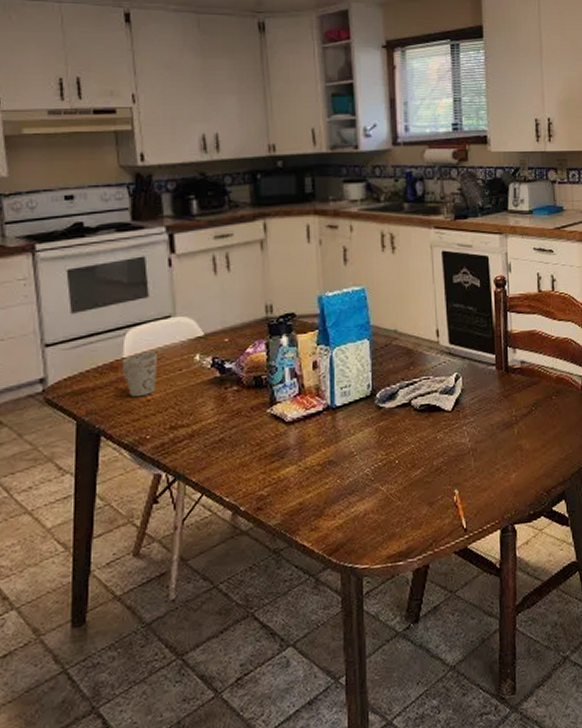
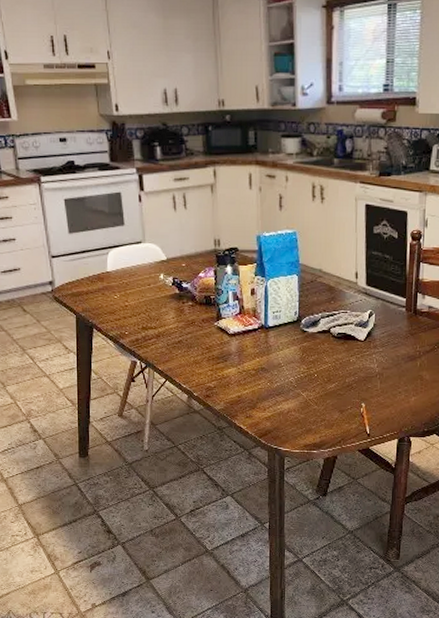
mug: present [122,352,157,397] -> none [106,269,132,303]

